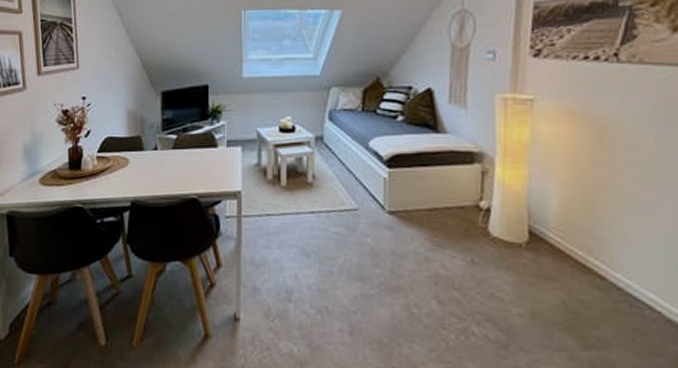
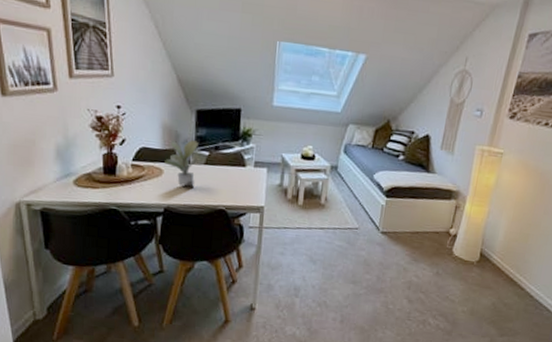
potted plant: none [131,124,165,177] -> present [165,140,198,189]

